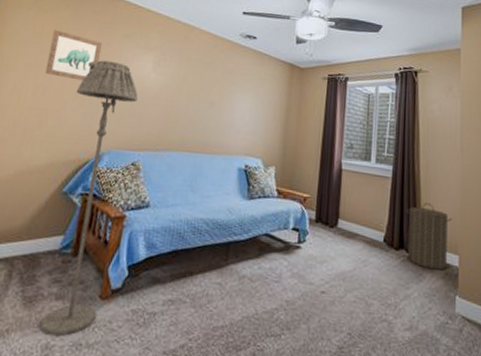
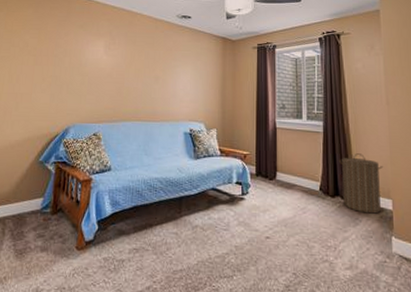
floor lamp: present [40,60,138,336] -> none [30,48,94,281]
wall art: present [44,30,103,81] -> none [17,26,62,67]

